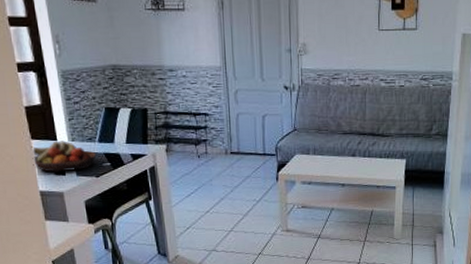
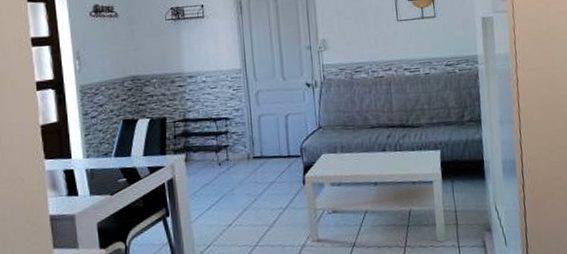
fruit bowl: present [31,140,97,173] -> none [44,158,112,194]

